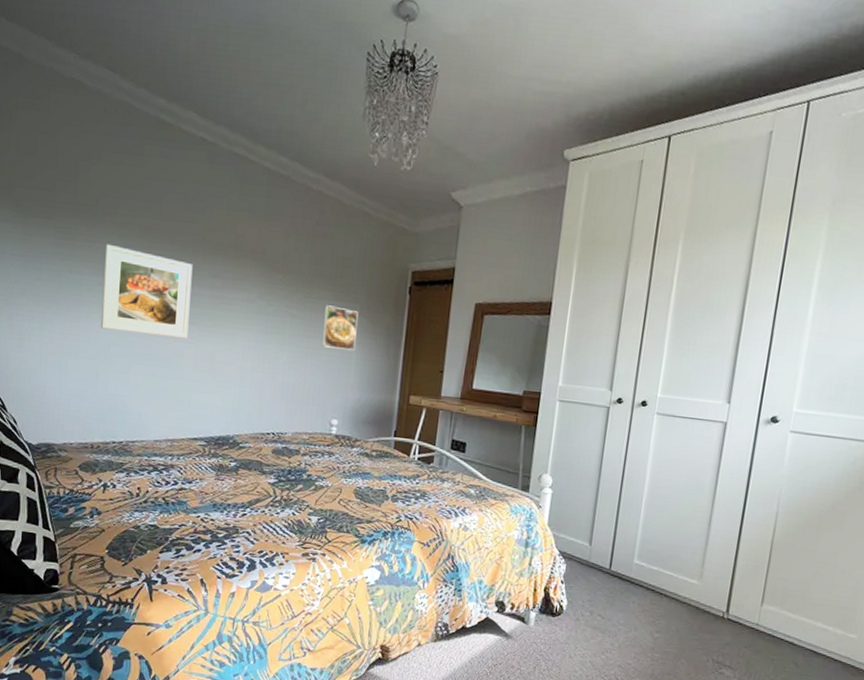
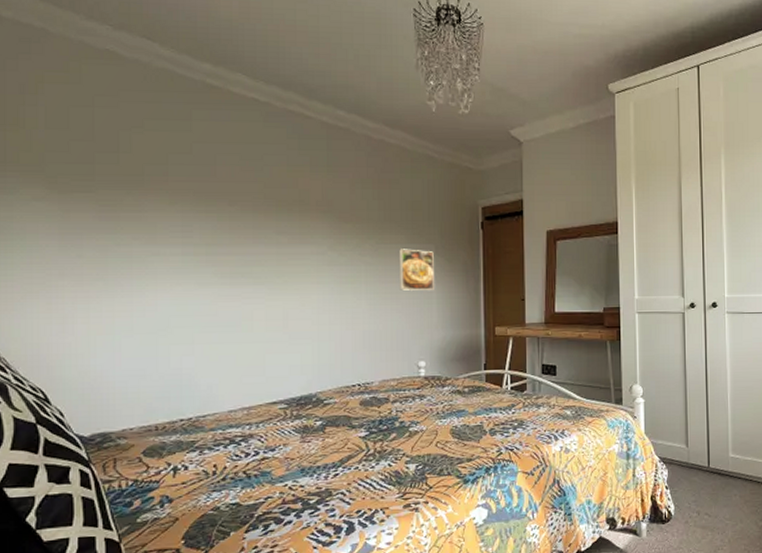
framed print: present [100,243,193,338] -> none [155,212,256,300]

